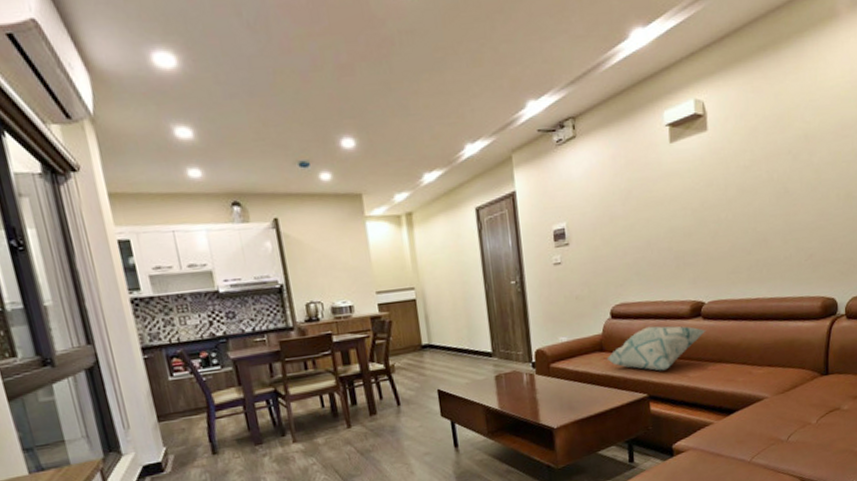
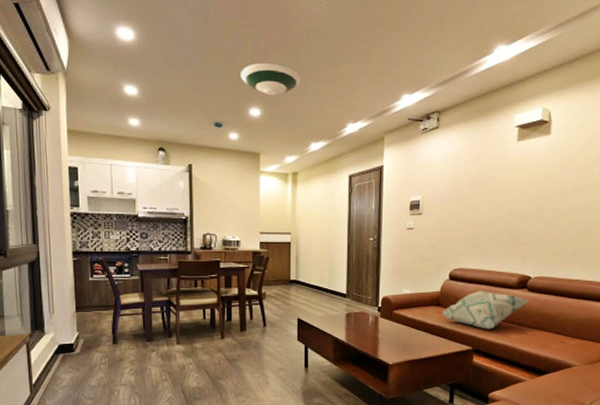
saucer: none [322,78,401,120] -> present [241,62,302,95]

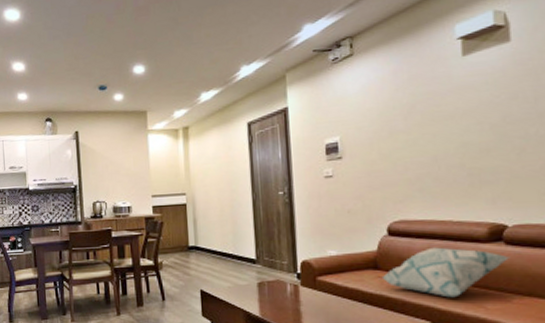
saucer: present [241,62,302,95] -> none [122,16,186,50]

